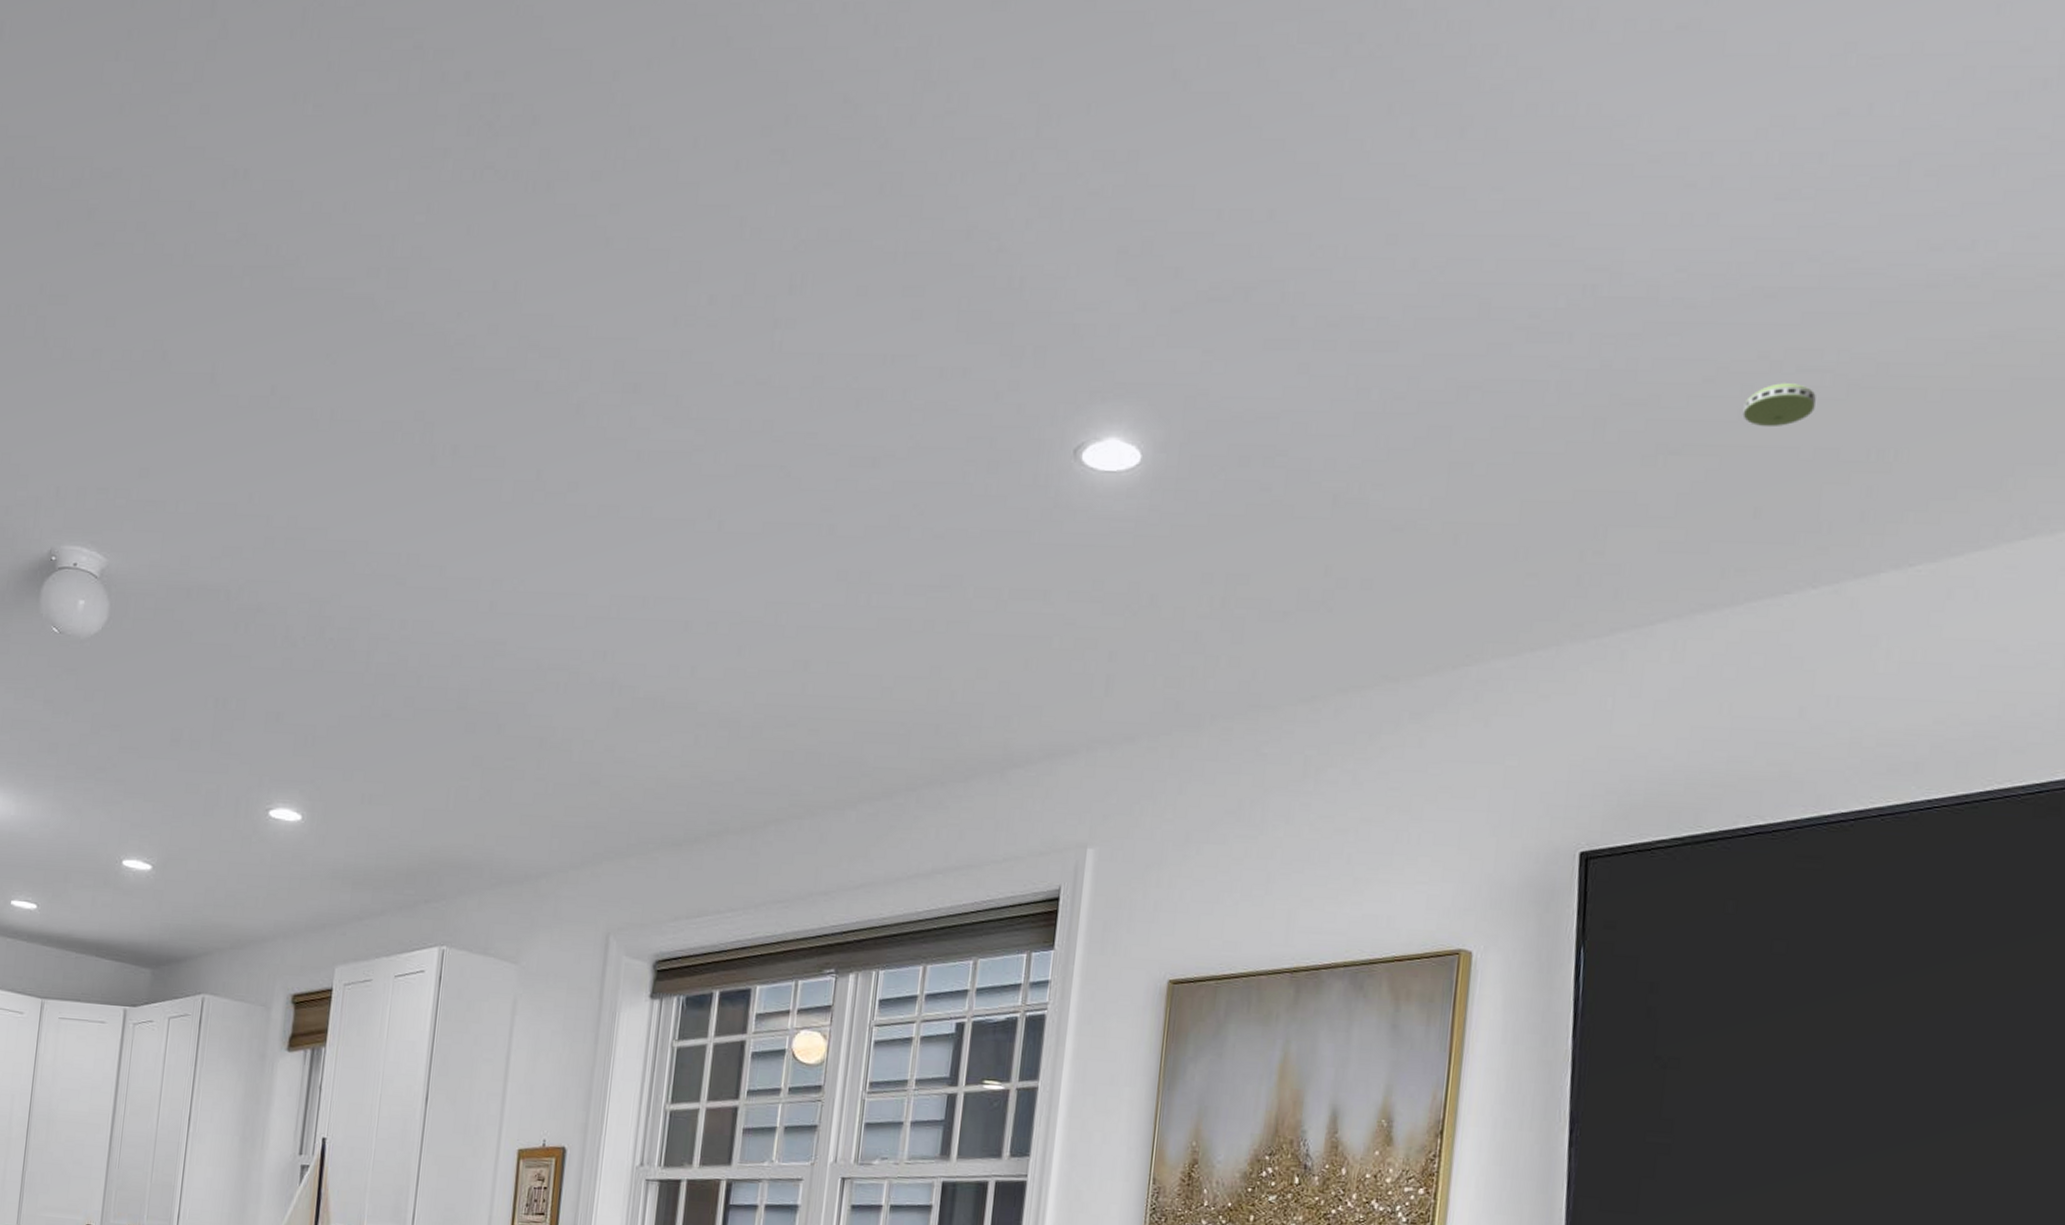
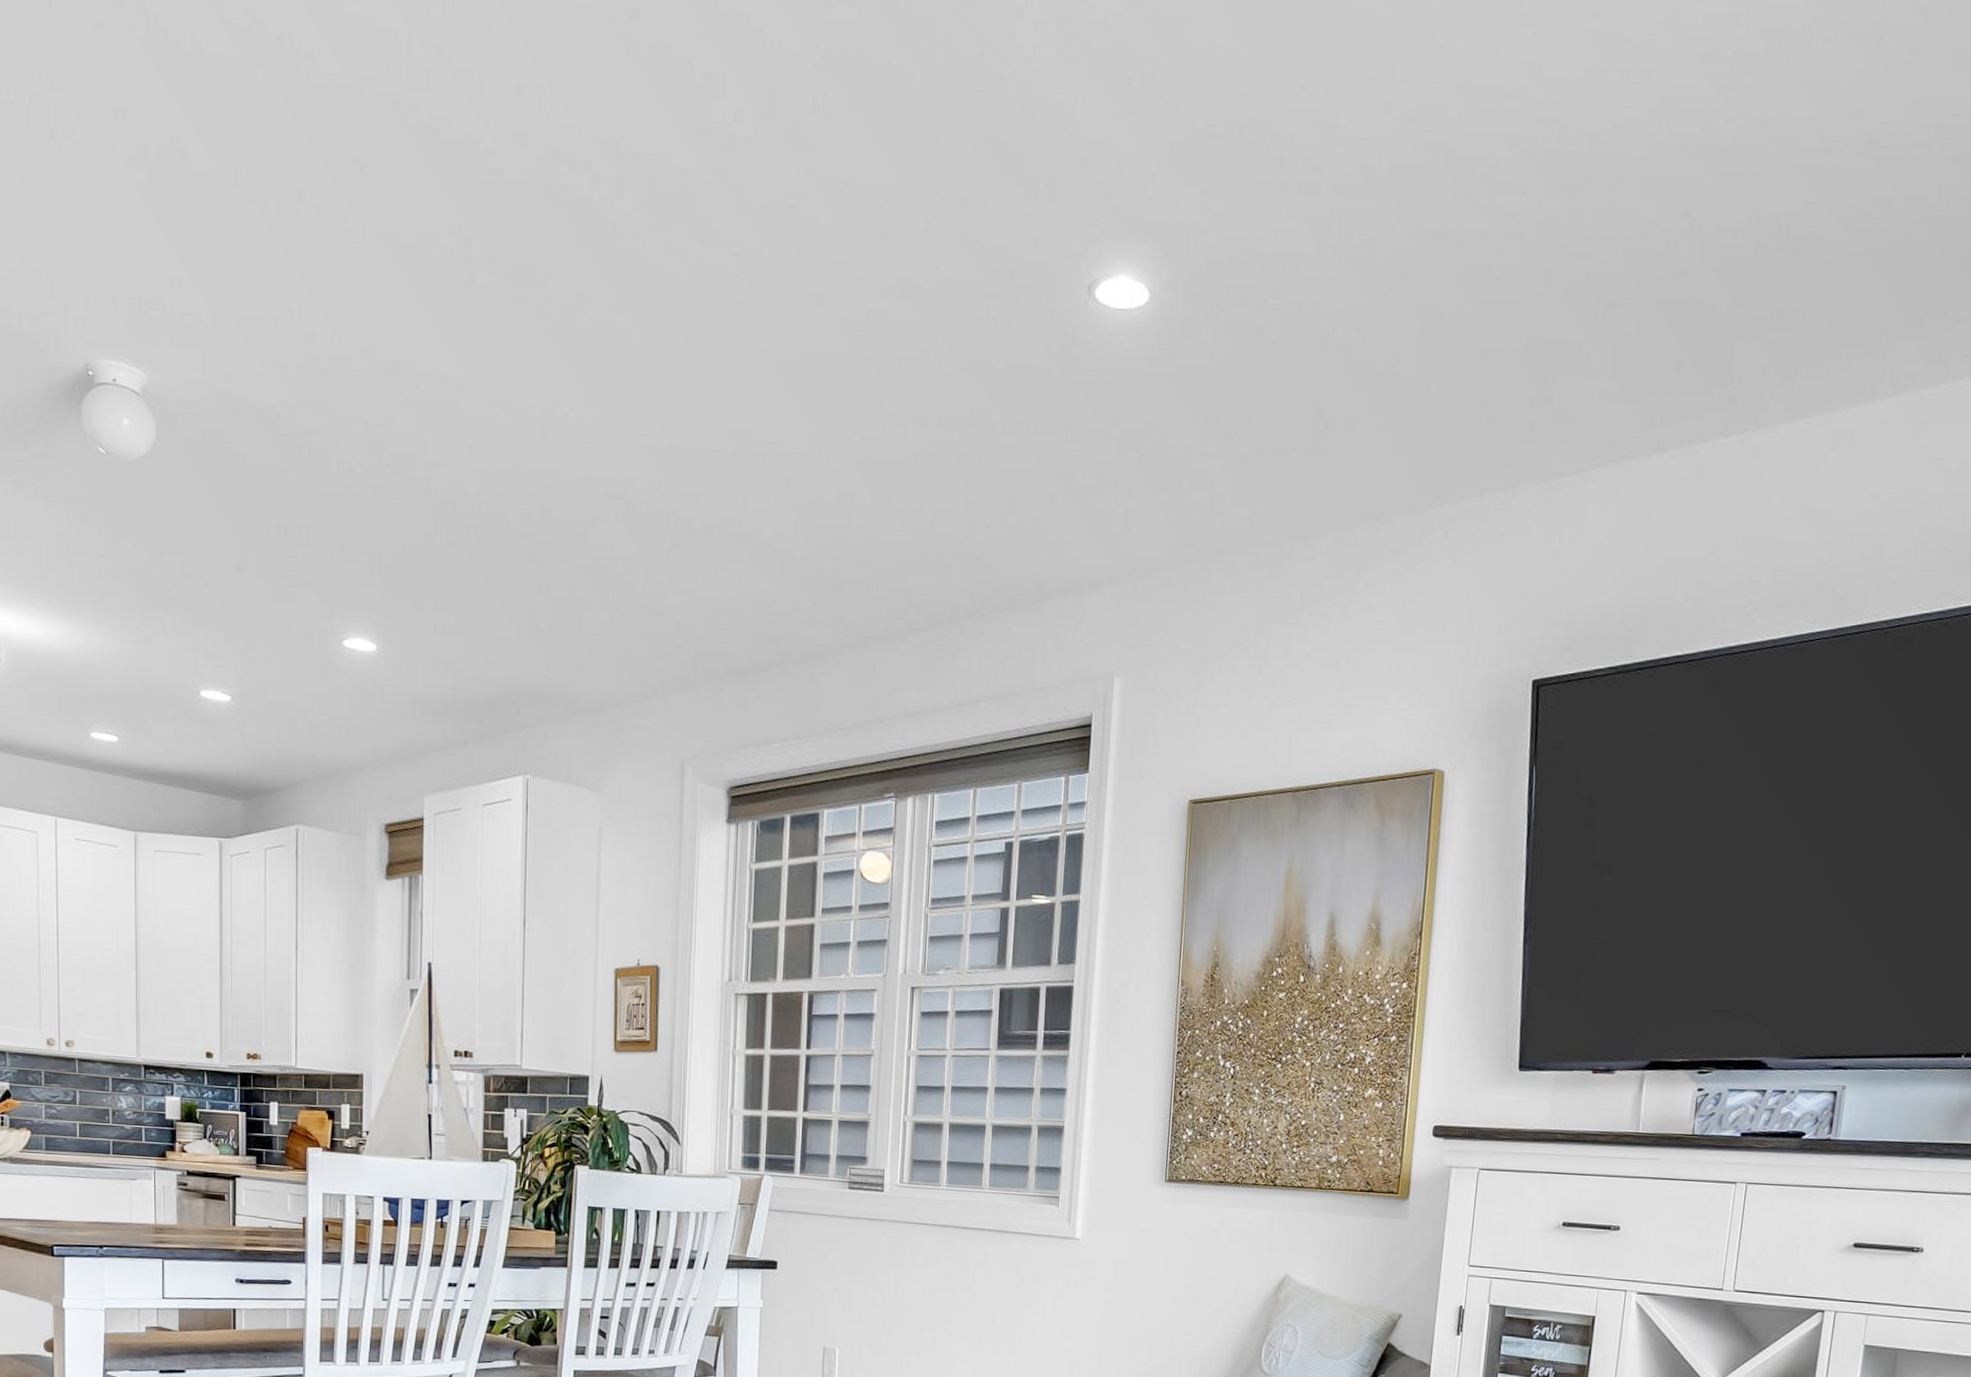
smoke detector: present [1742,383,1816,427] -> none [1669,241,1730,284]

